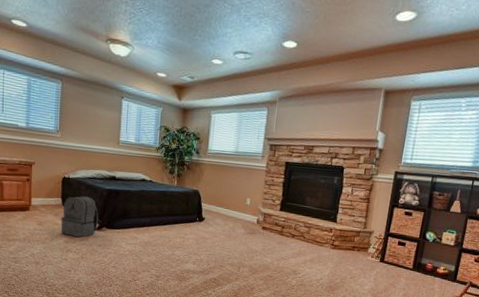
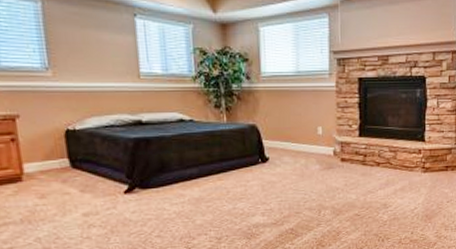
backpack: present [61,196,98,237] -> none [72,151,128,206]

